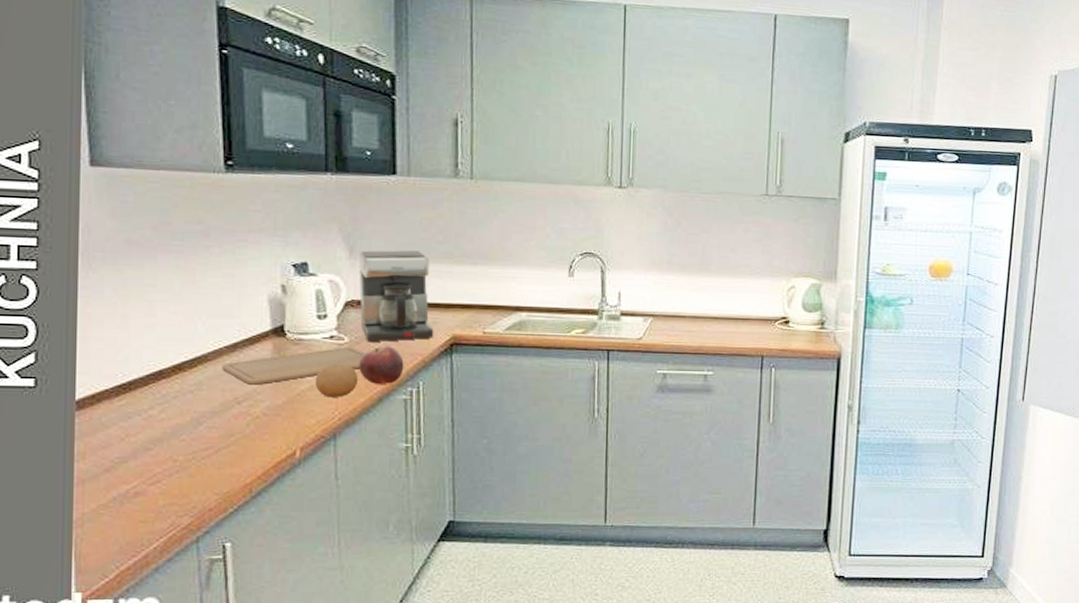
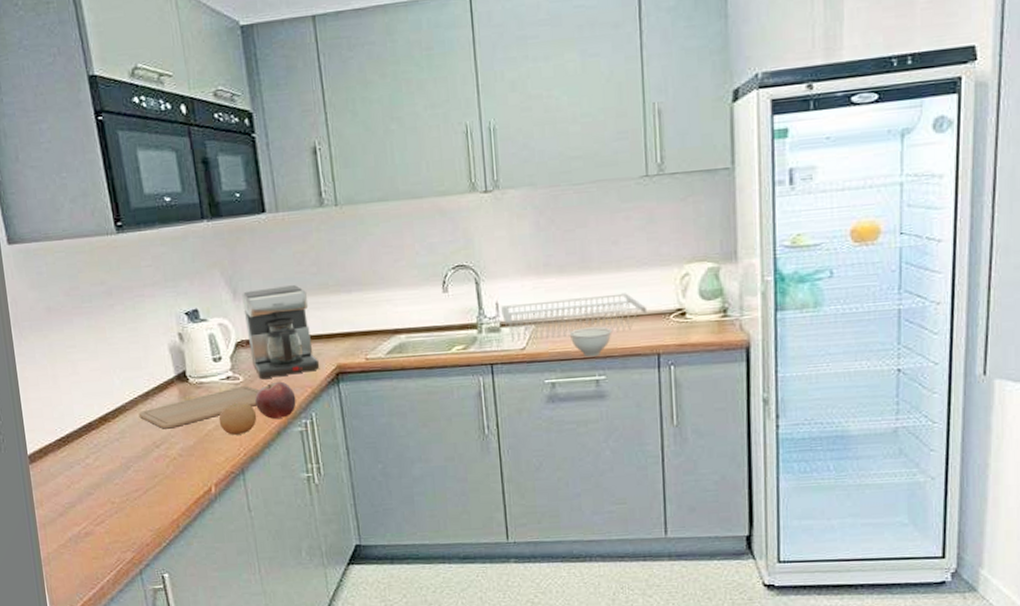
dish rack: none [623,296,756,333] -> present [501,293,648,342]
bowl: none [684,325,723,353] -> present [569,326,612,358]

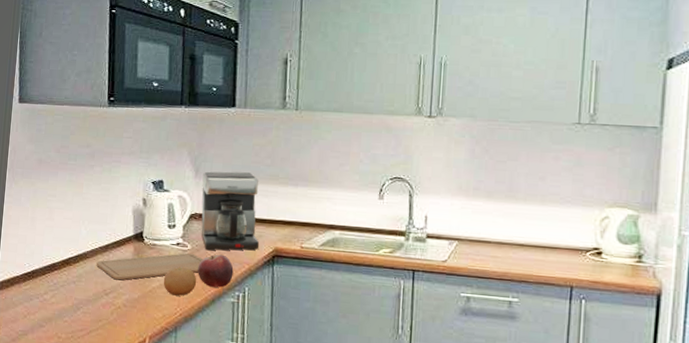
dish rack: present [501,293,648,342] -> none [429,219,566,261]
bowl: present [569,326,612,358] -> none [489,251,530,280]

